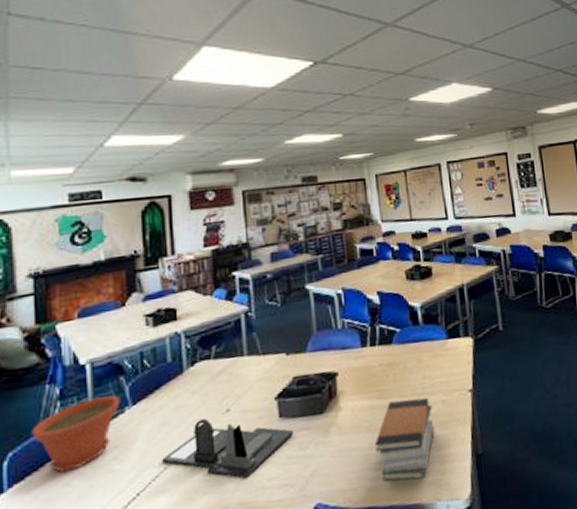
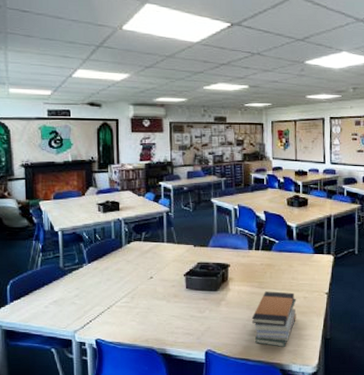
plant pot: present [32,395,120,473] -> none [24,255,80,299]
desk organizer: present [162,419,293,480] -> none [106,281,195,325]

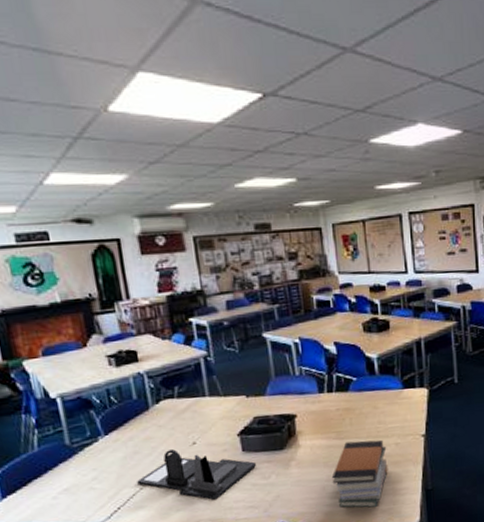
desk organizer: none [106,281,195,325] -> present [137,449,256,501]

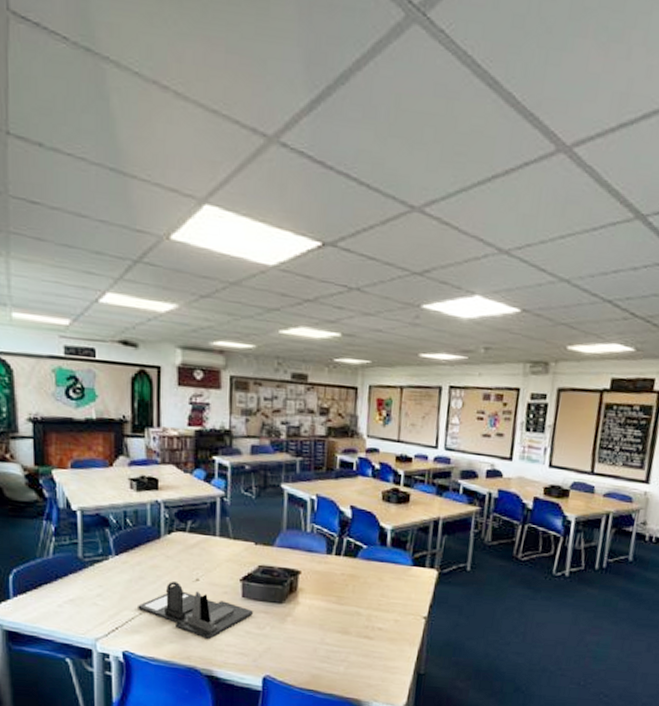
book stack: present [331,439,388,508] -> none [324,609,385,681]

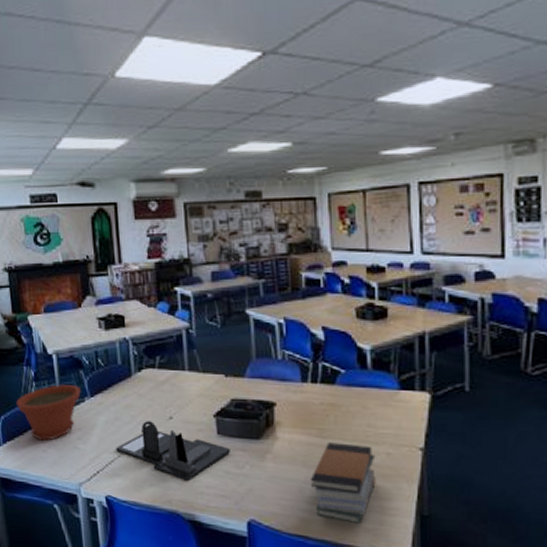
plant pot: none [32,541,105,596] -> present [16,385,81,441]
book stack: none [324,609,385,681] -> present [310,442,376,525]

